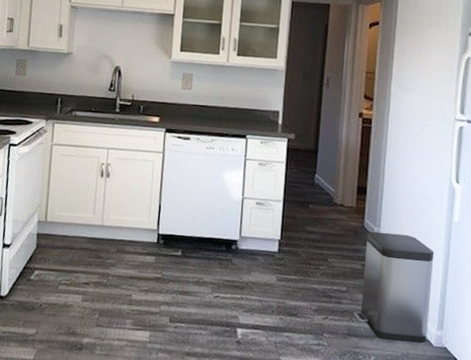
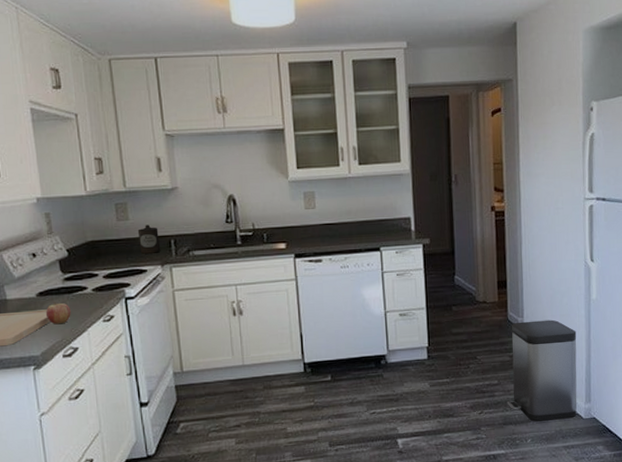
canister: none [30,81,49,108] -> present [137,224,161,254]

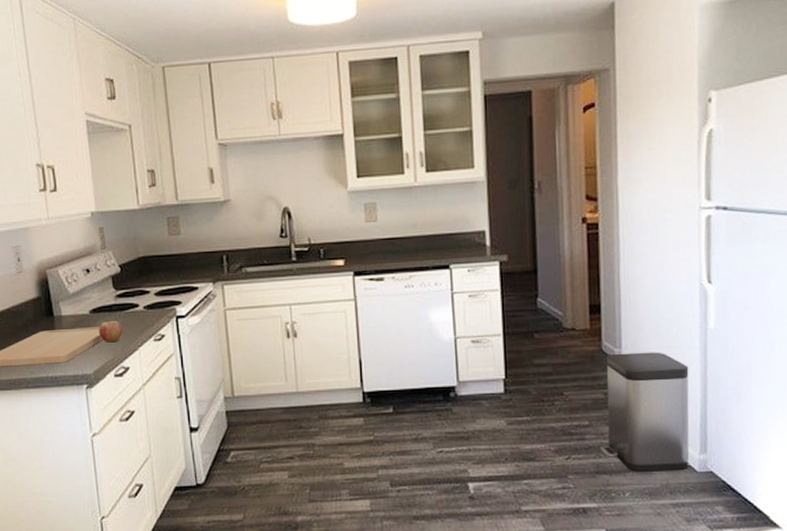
canister: present [137,224,161,254] -> none [189,239,213,270]

